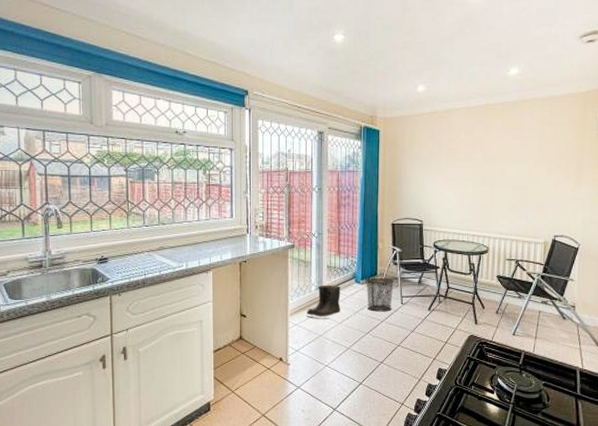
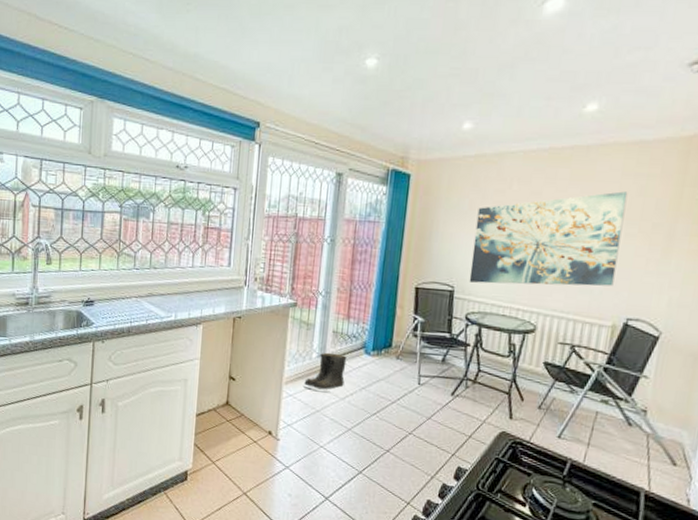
waste bin: present [366,278,394,312] -> none [376,350,412,392]
wall art: none [434,136,546,216] -> present [469,191,628,287]

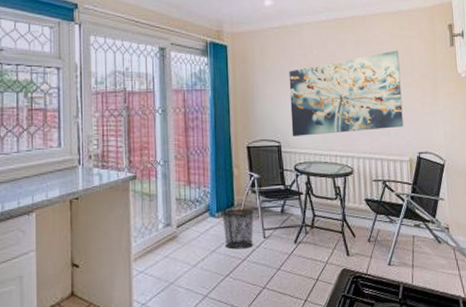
boots: present [302,352,347,393] -> none [152,220,194,264]
waste bin: none [376,350,412,392] -> present [222,209,254,250]

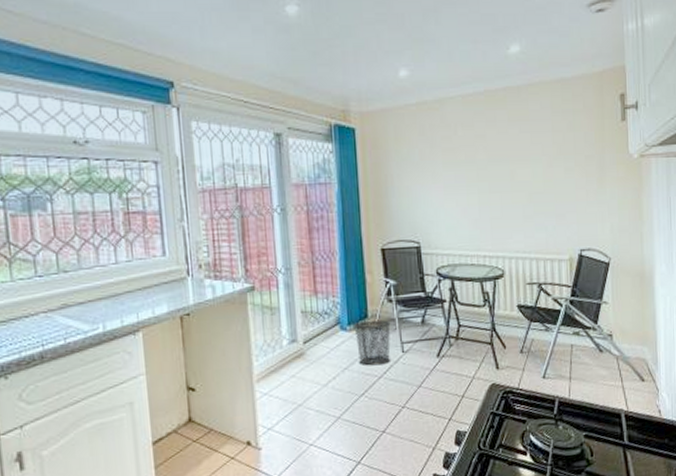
wall art: present [289,50,404,136] -> none [429,128,563,235]

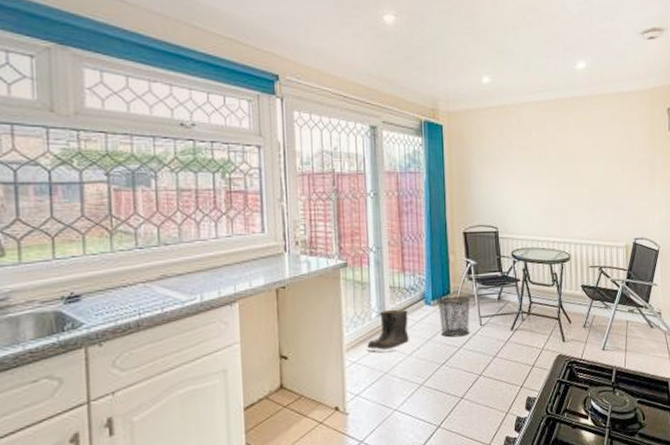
boots: none [278,335,324,384] -> present [366,309,409,354]

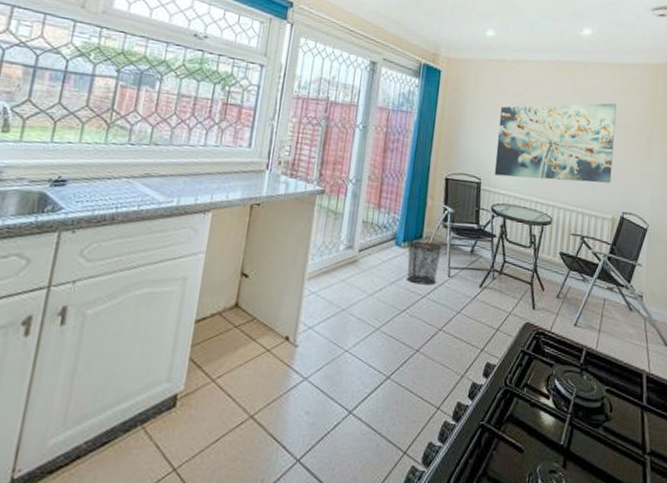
boots: present [366,309,409,354] -> none [327,244,377,289]
wall art: none [507,134,621,222] -> present [494,103,617,184]

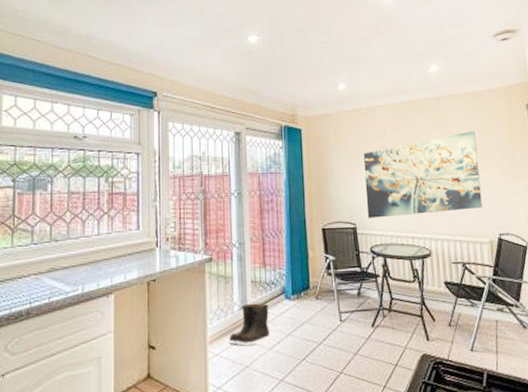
boots: none [327,244,377,289] -> present [228,303,270,347]
waste bin: present [407,241,442,286] -> none [297,291,330,333]

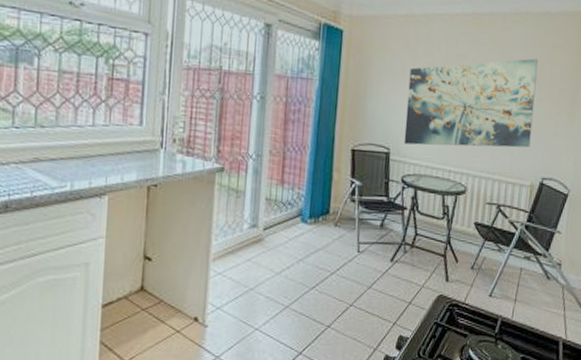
boots: present [228,303,270,347] -> none [233,222,282,268]

